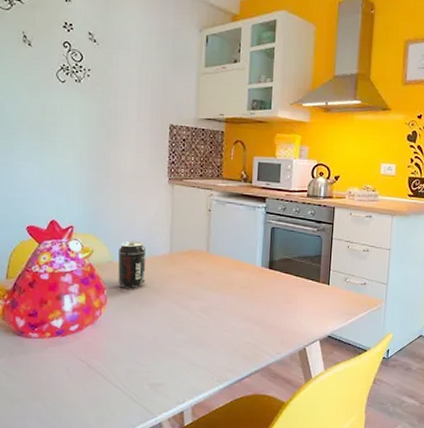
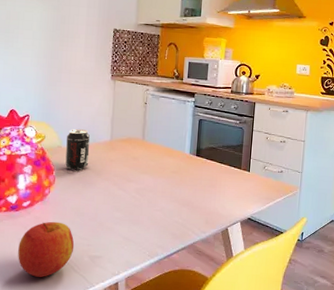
apple: none [67,346,132,409] -> present [18,221,75,277]

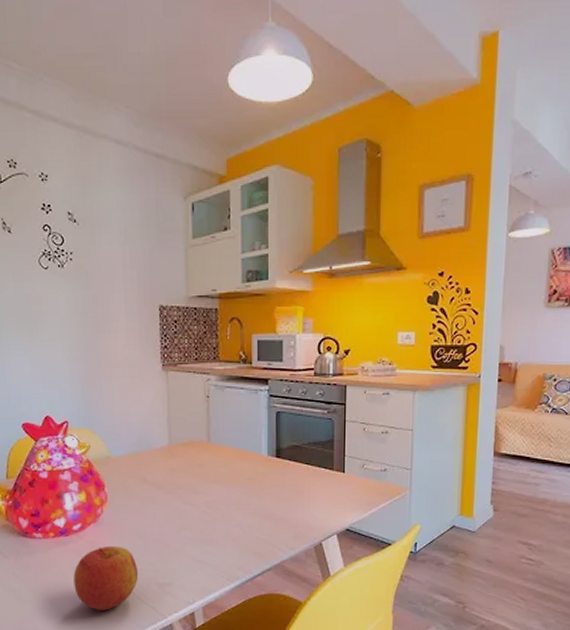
beverage can: present [65,128,90,170] -> none [116,433,146,484]

